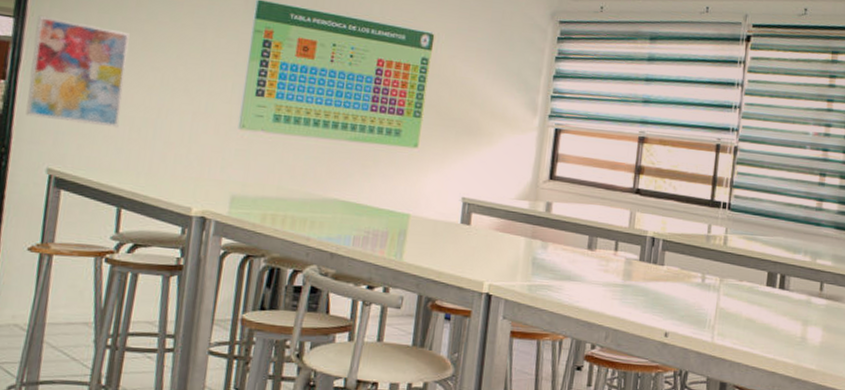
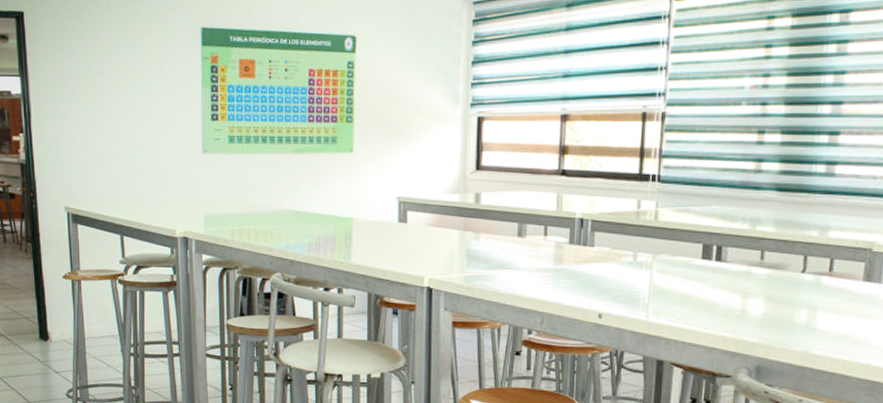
wall art: present [25,15,130,128] -> none [37,71,111,165]

